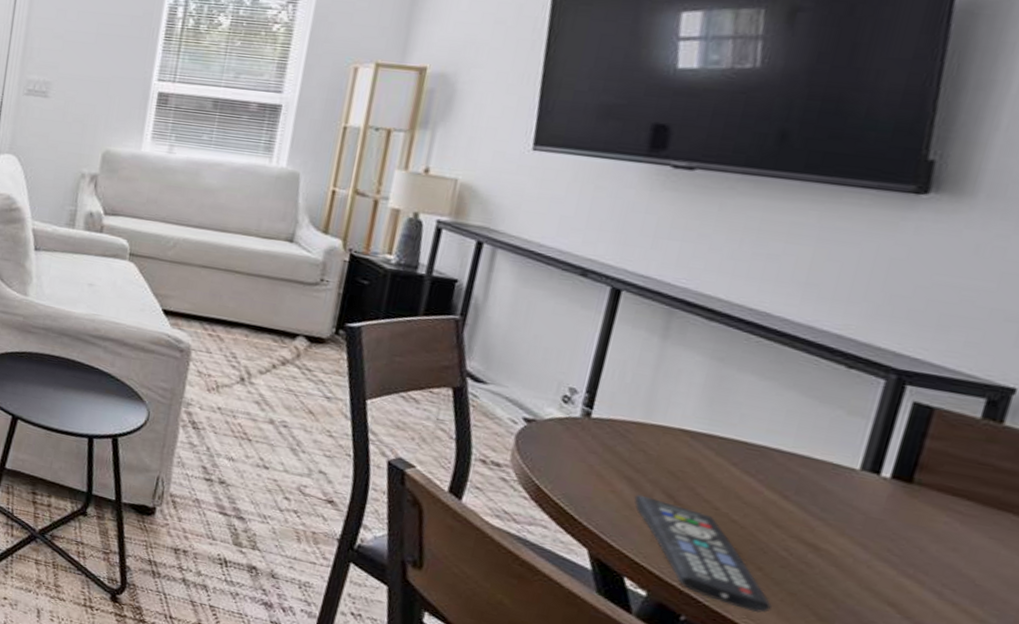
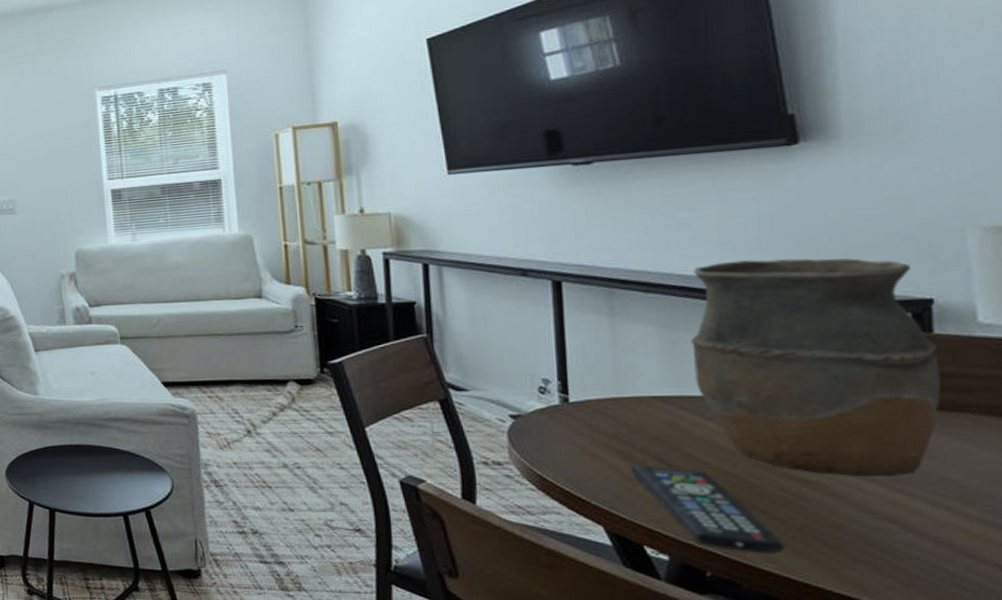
vase: none [732,304,1005,563] -> present [691,258,941,476]

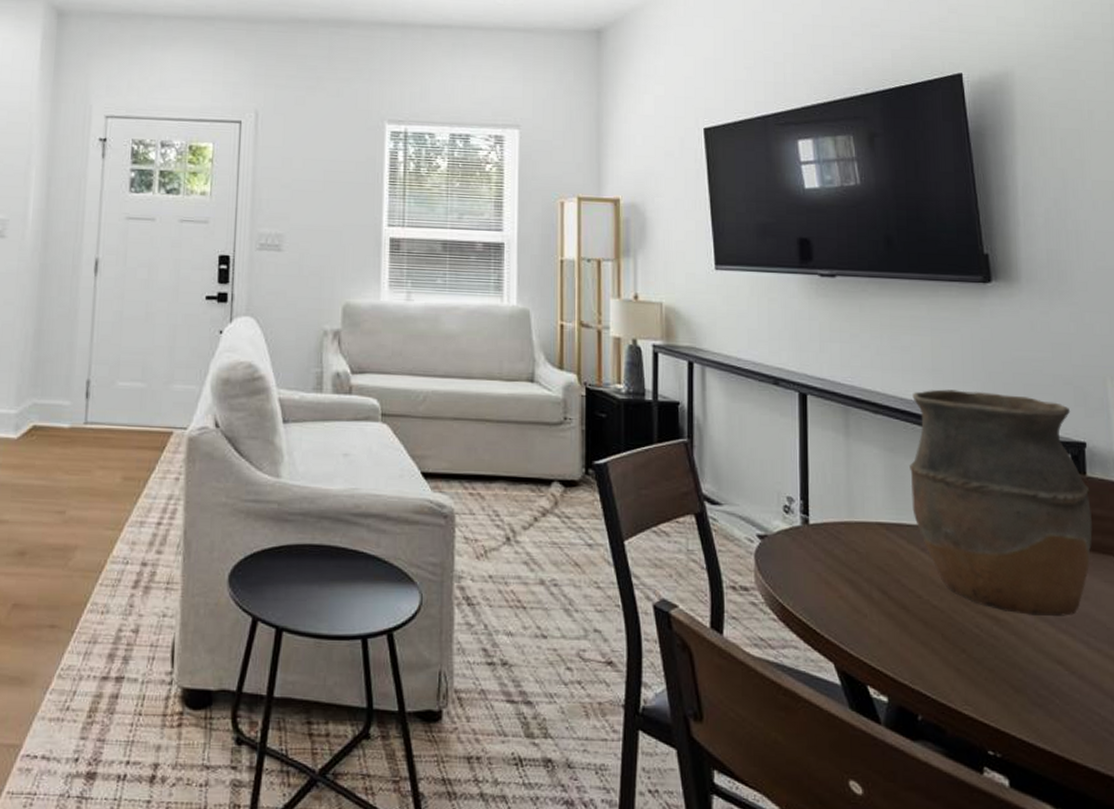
remote control: present [630,464,785,555] -> none [858,595,980,697]

